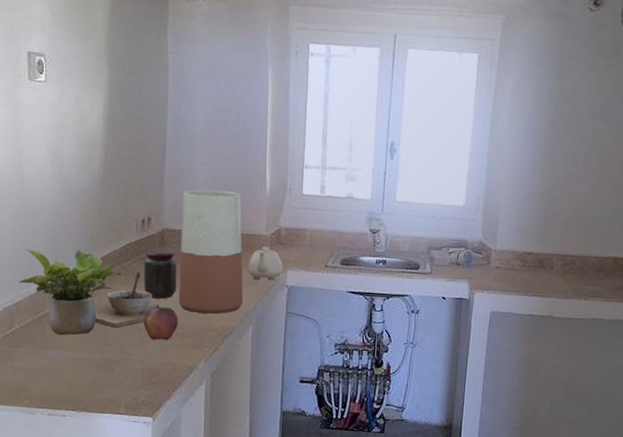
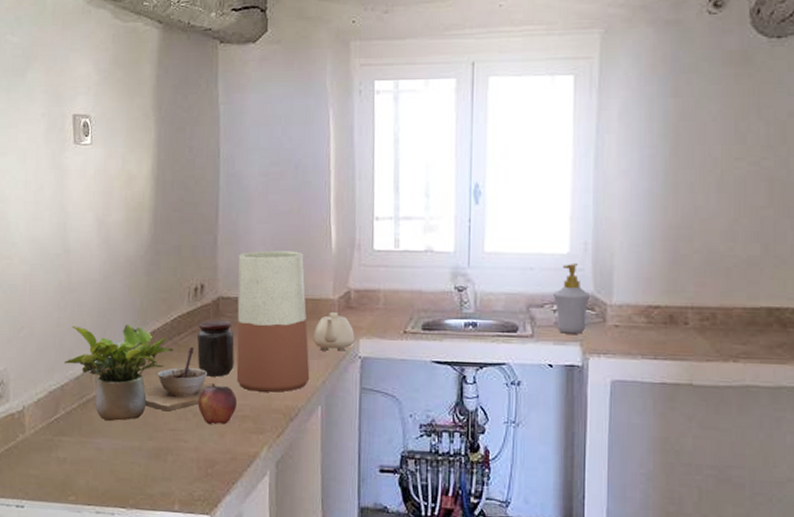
soap bottle: none [449,213,480,273] -> present [552,262,591,334]

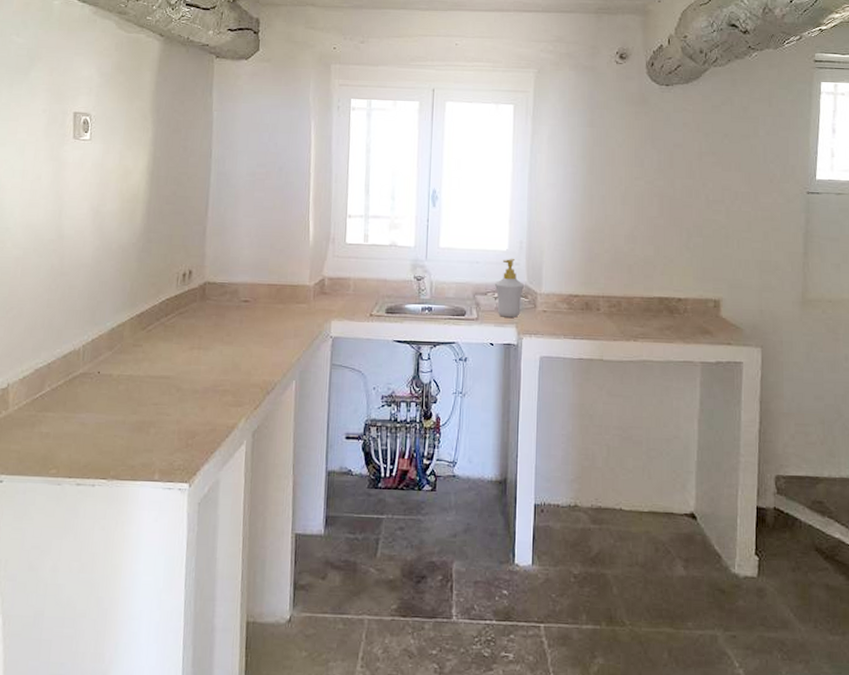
potted plant: present [63,325,174,422] -> none [51,306,161,397]
bowl: present [143,346,224,412] -> none [129,327,207,387]
jar: present [197,320,235,377] -> none [183,302,218,355]
fruit: present [197,383,237,425] -> none [181,361,218,399]
vase: present [236,250,310,392] -> none [219,241,286,369]
teapot: present [313,312,355,351] -> none [290,297,328,332]

